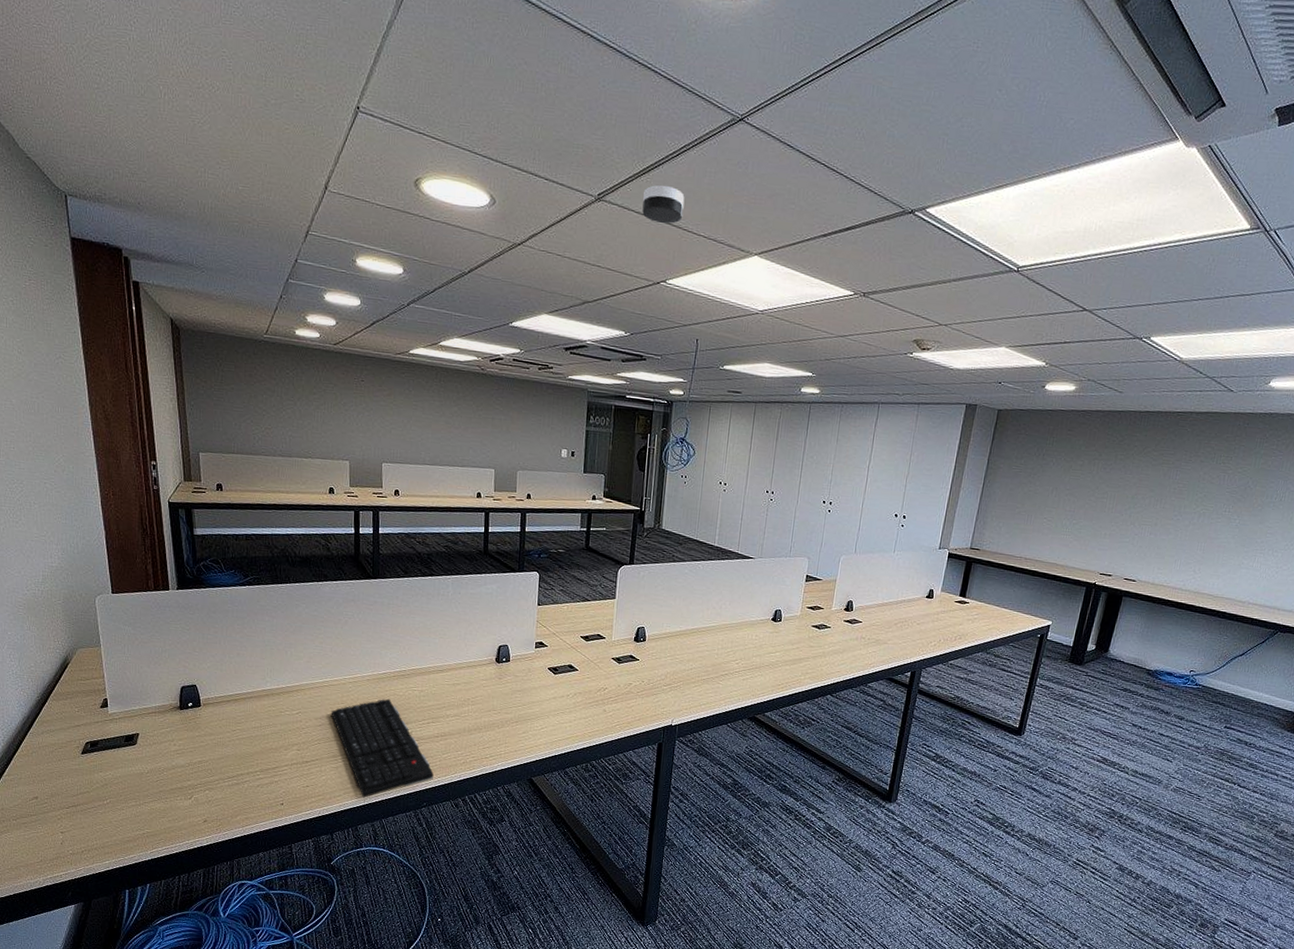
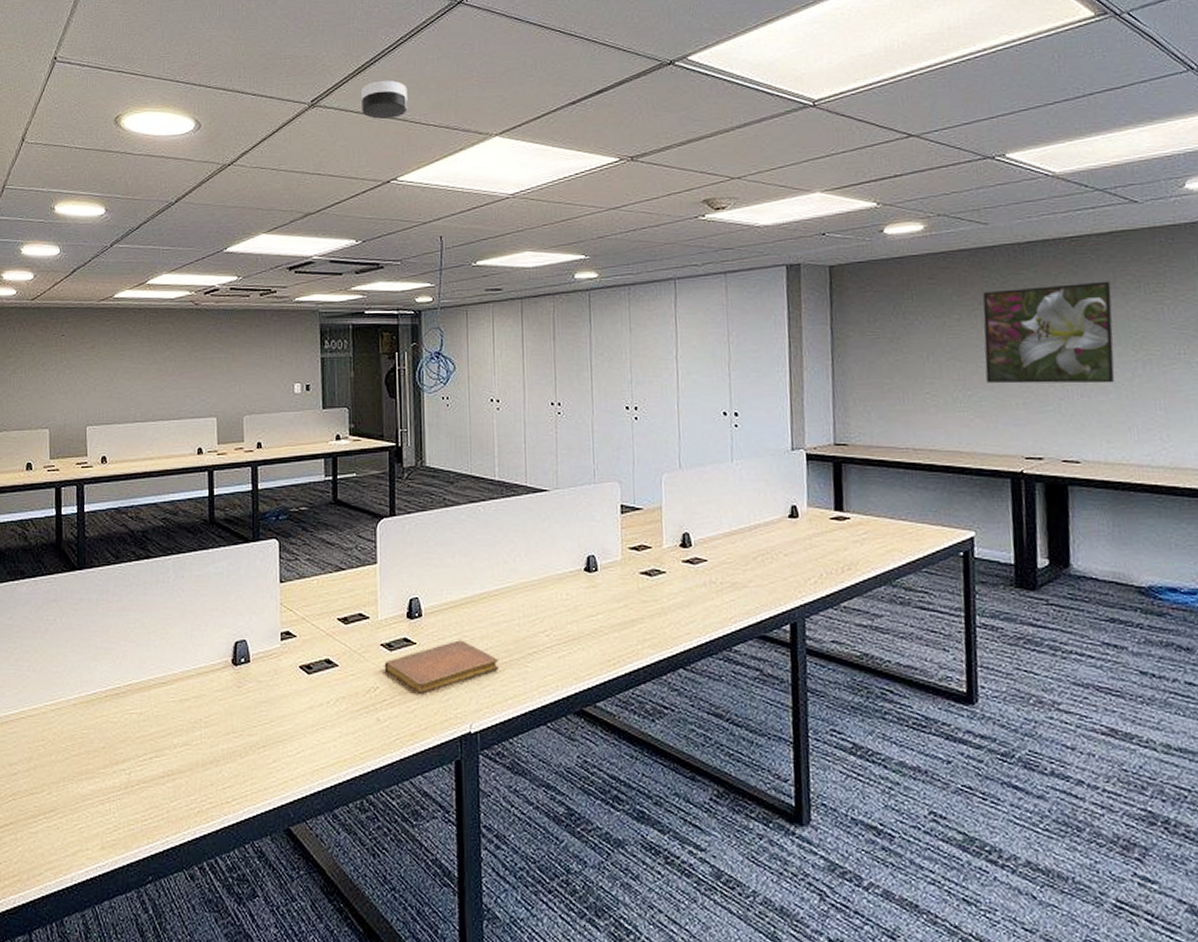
keyboard: present [331,698,434,798] -> none [28,728,160,875]
notebook: none [613,660,699,697] -> present [384,640,498,695]
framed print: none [1089,446,1195,527] -> present [982,281,1115,384]

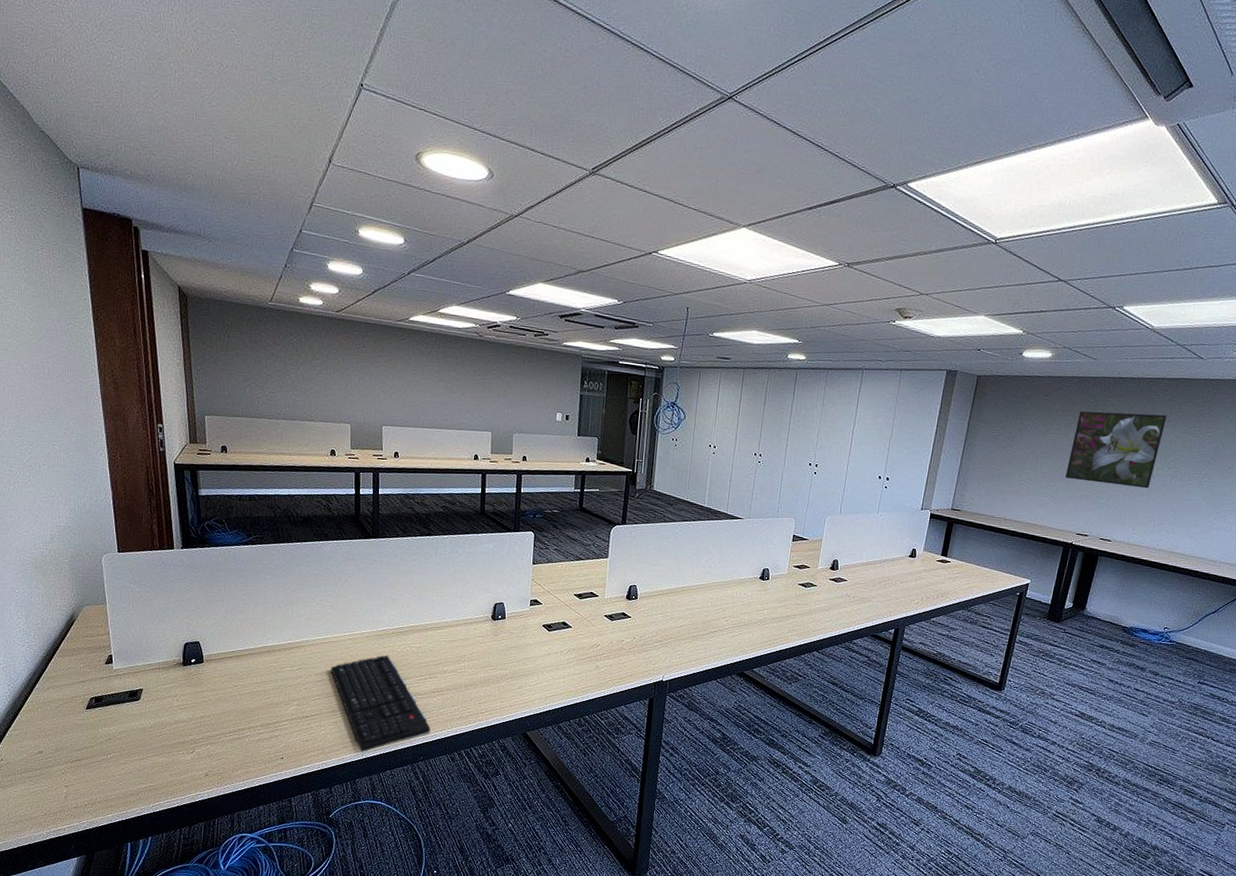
keyboard: none [28,728,160,875] -> present [330,655,430,752]
smoke detector: present [360,80,408,120] -> none [635,159,676,197]
notebook: present [384,640,498,695] -> none [605,617,689,653]

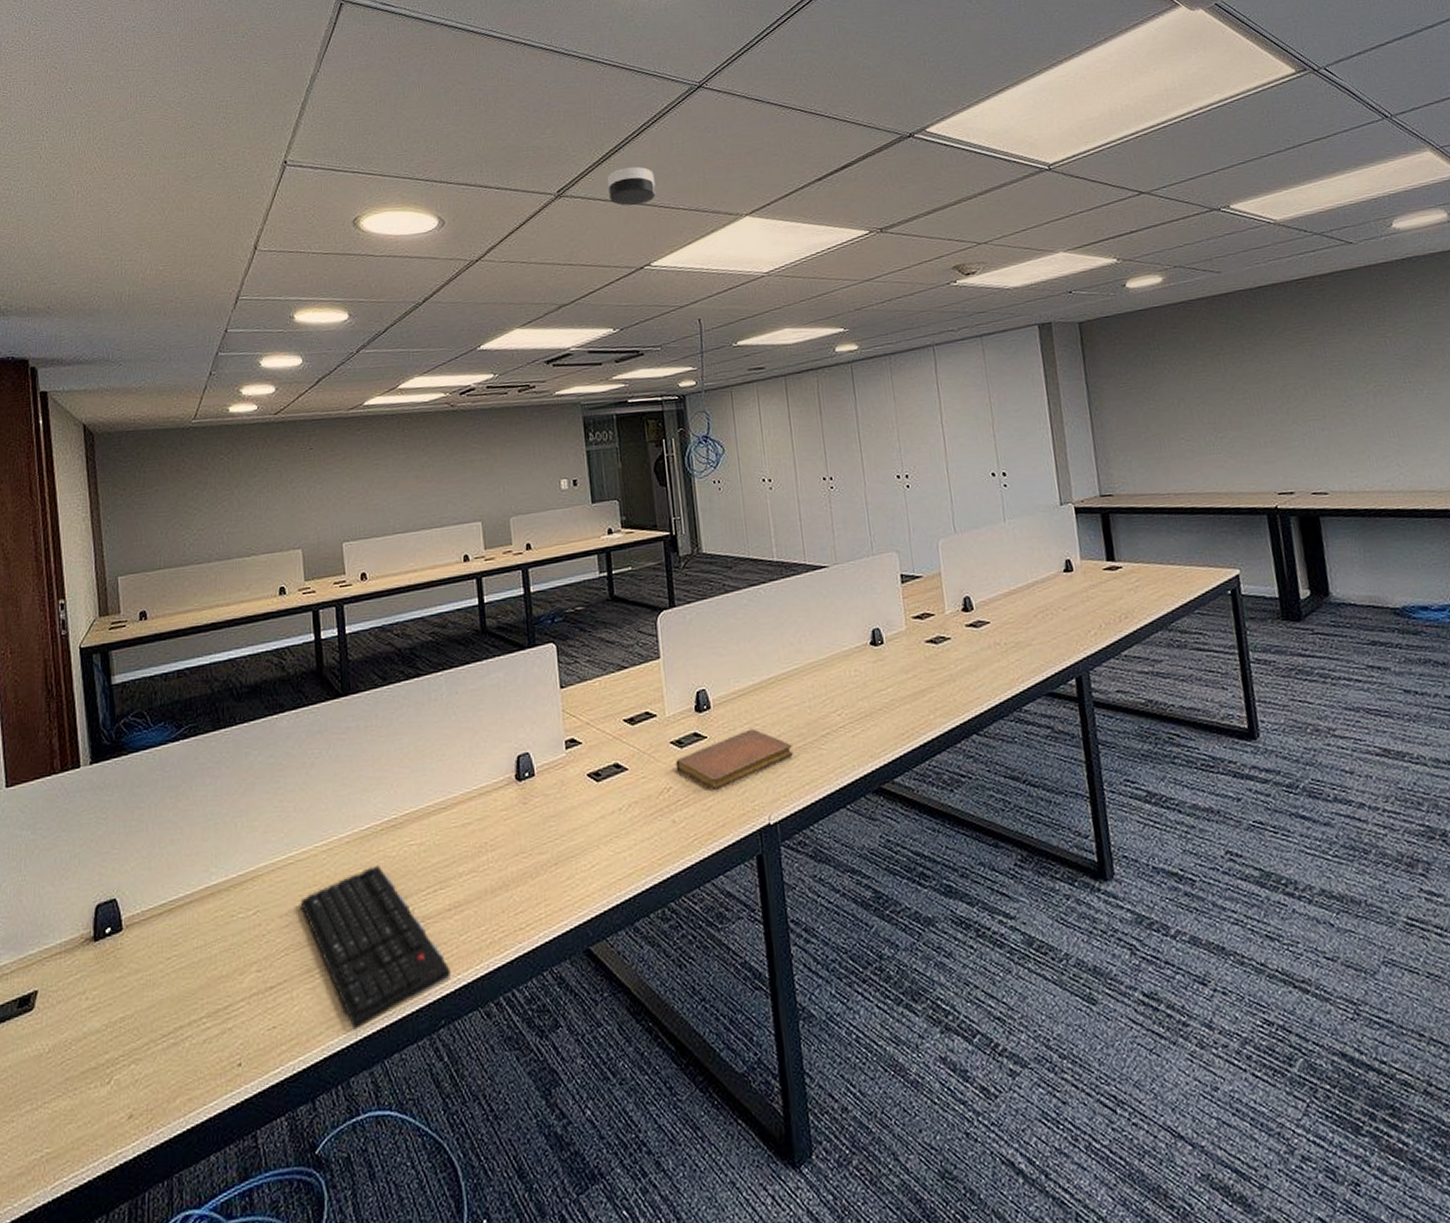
notebook: none [605,617,689,653] -> present [675,728,793,791]
smoke detector: none [635,159,676,197] -> present [606,166,656,206]
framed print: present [1065,411,1167,489] -> none [1223,319,1350,424]

